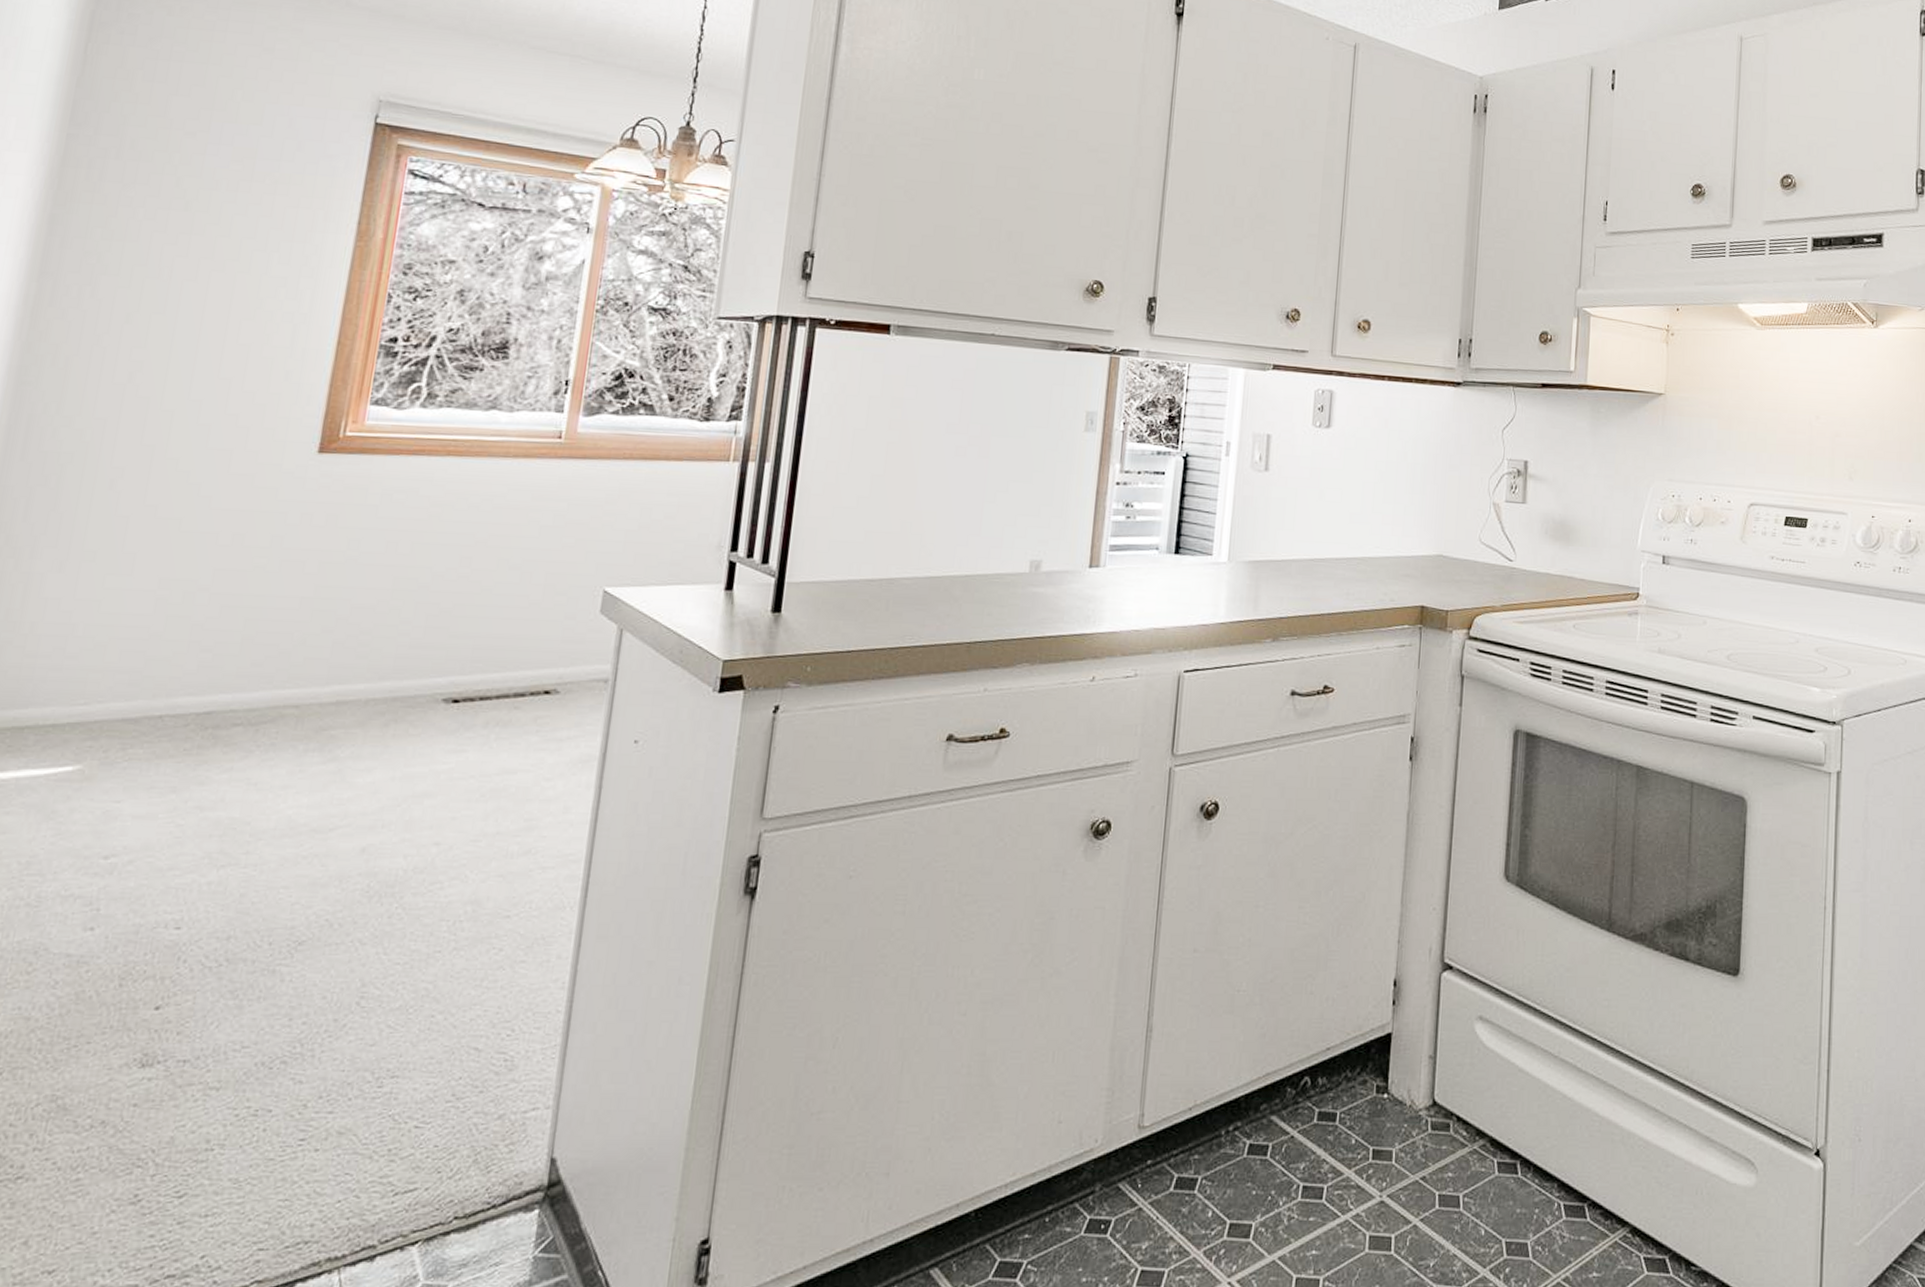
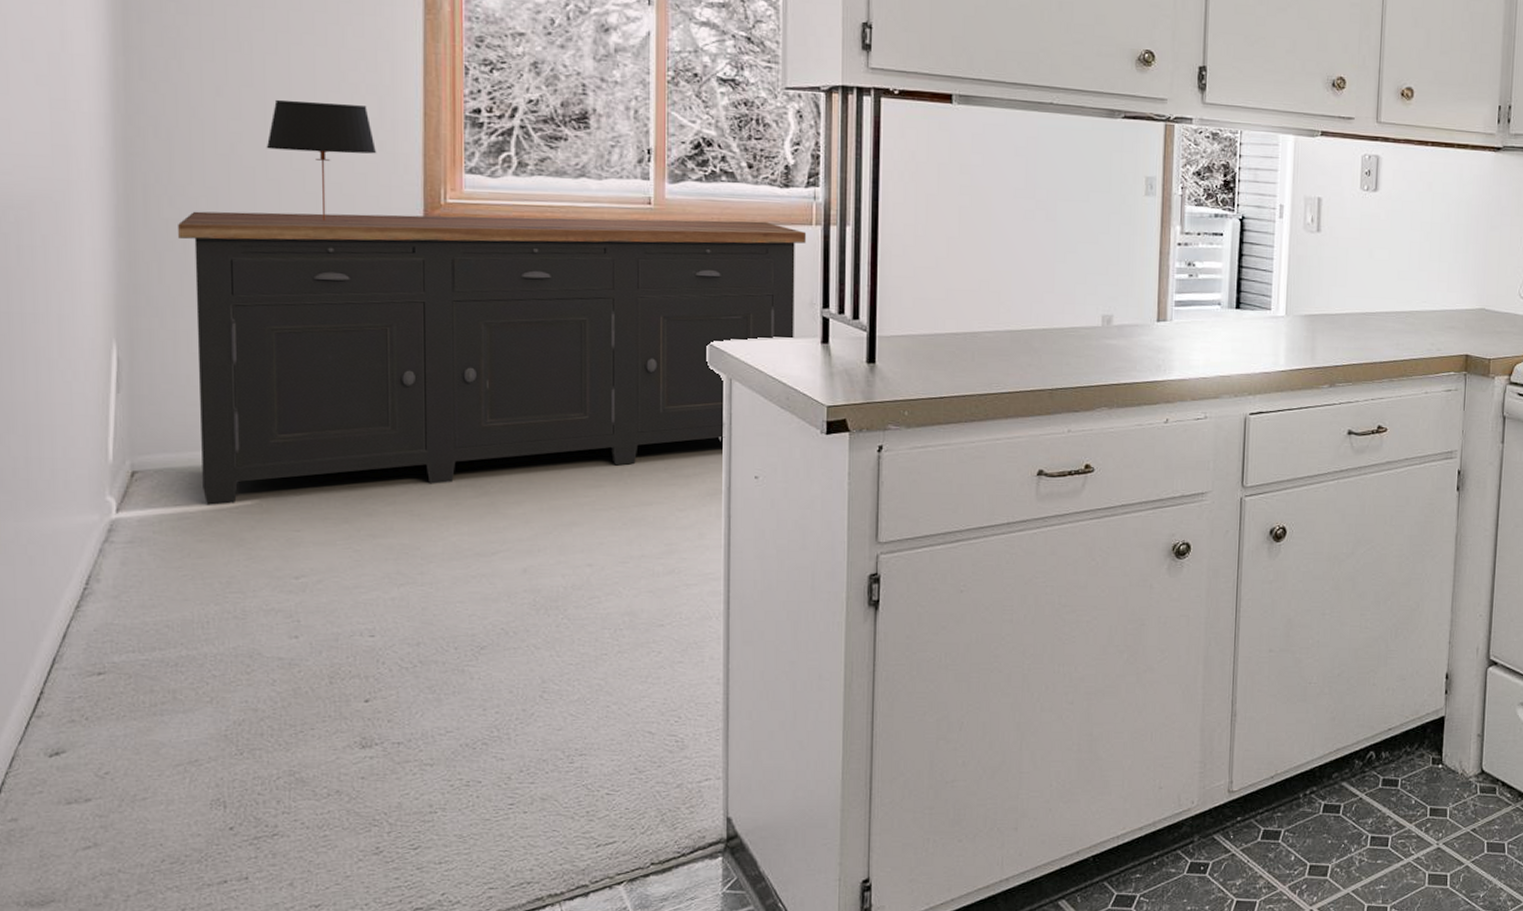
sideboard: none [22,443,723,771] -> present [178,211,807,505]
table lamp: none [165,327,282,454] -> present [266,99,377,220]

